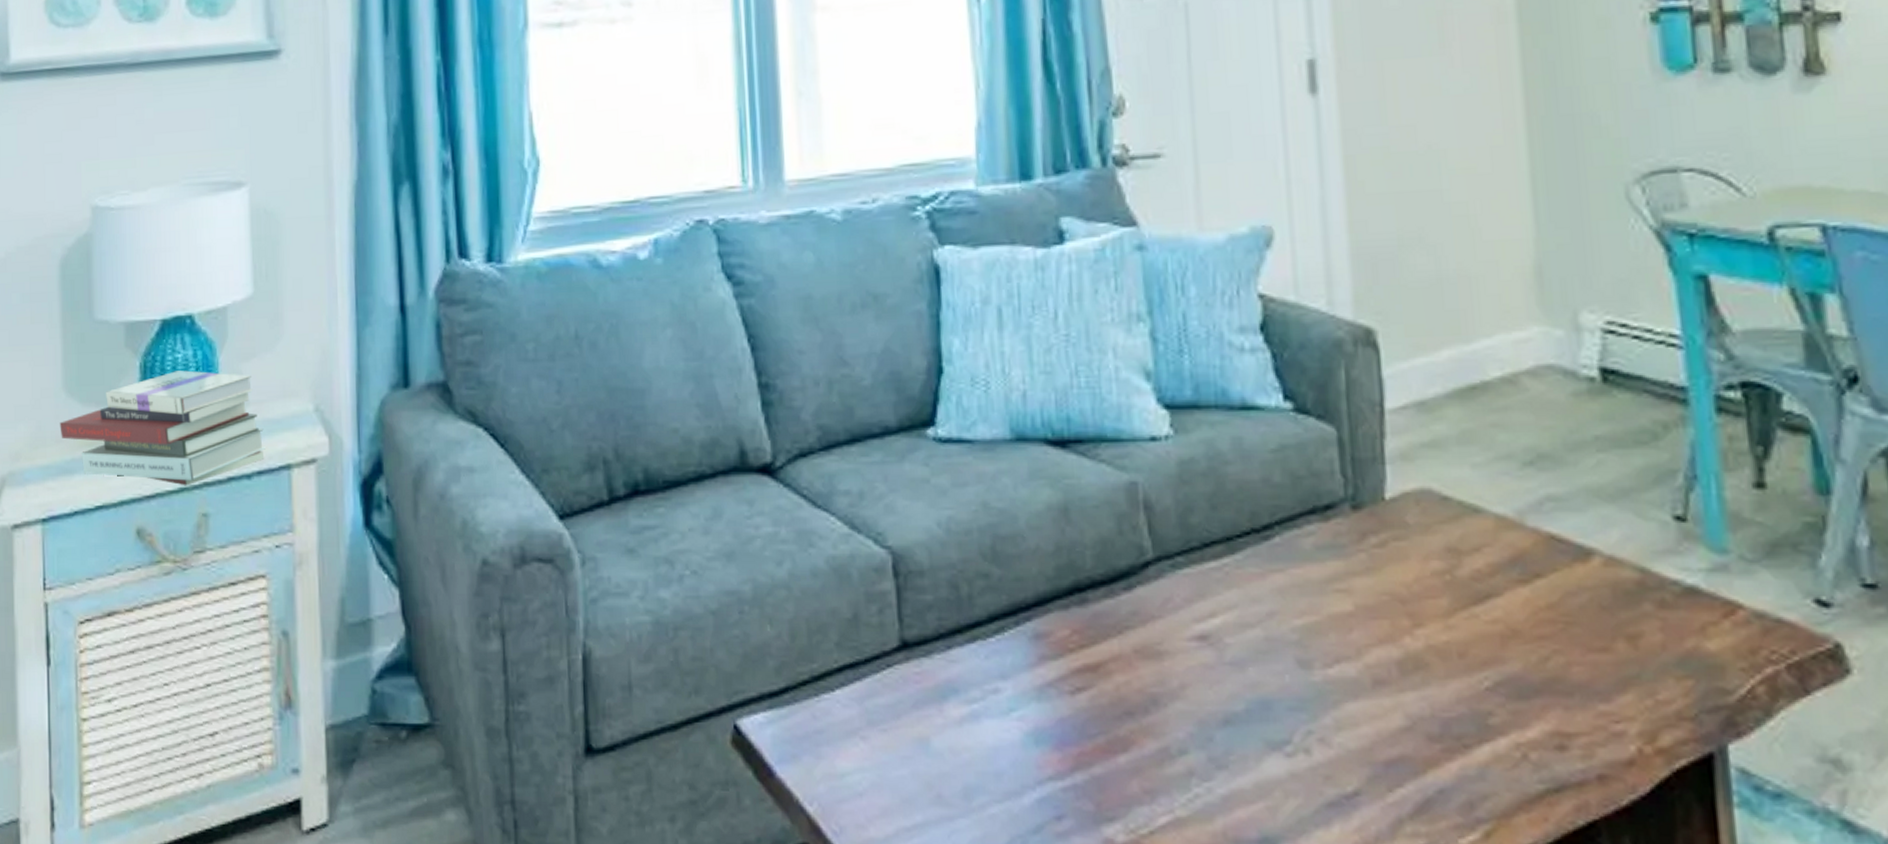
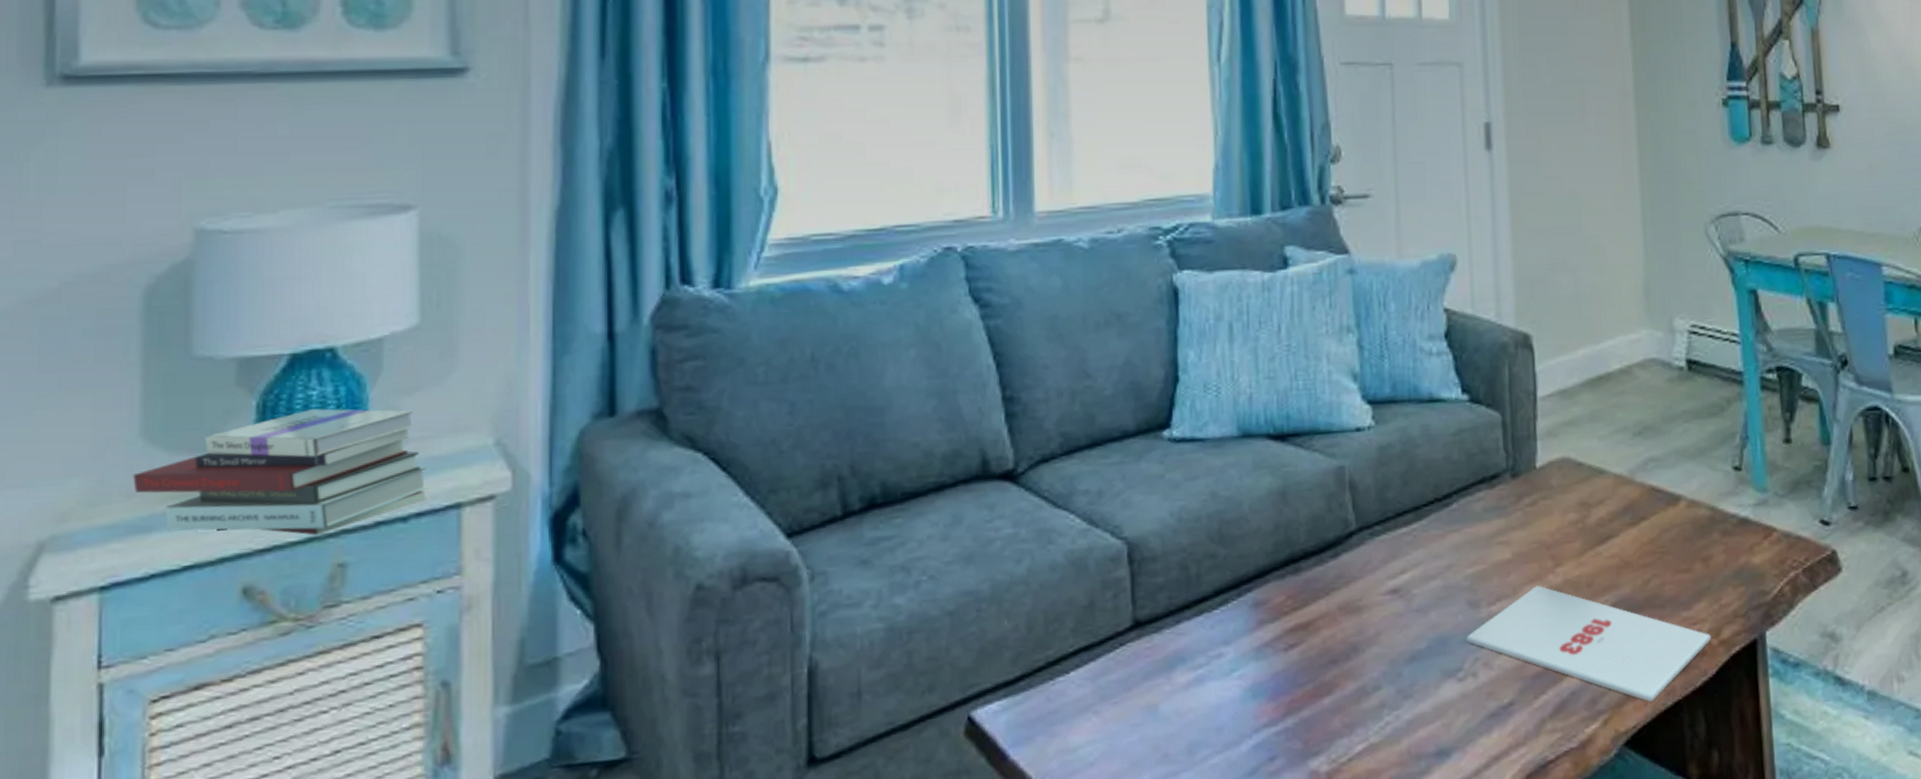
magazine: none [1294,649,1644,818] -> present [1465,585,1712,703]

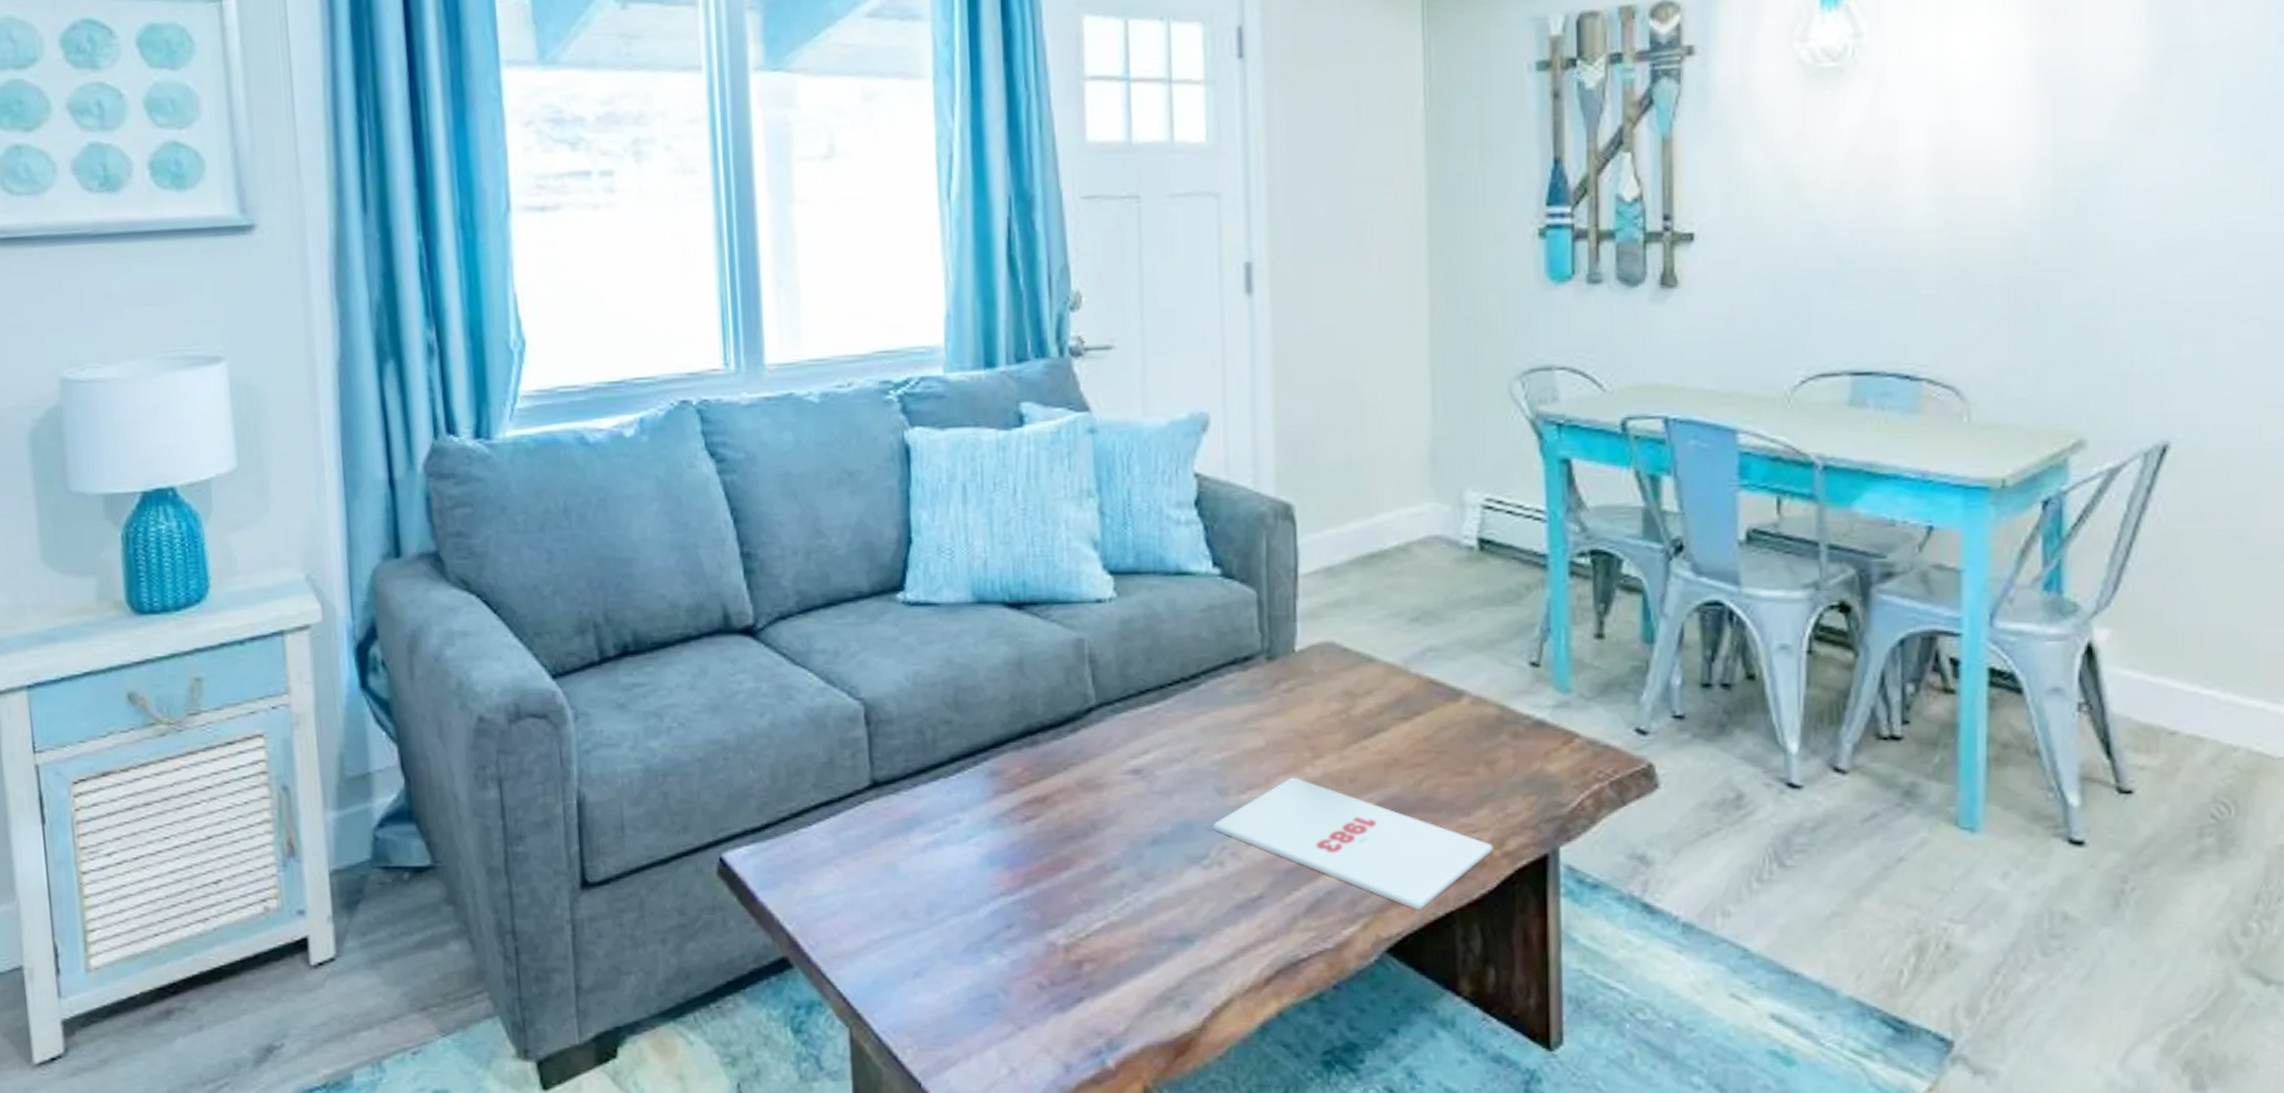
books: present [133,408,428,536] -> none [39,541,257,652]

